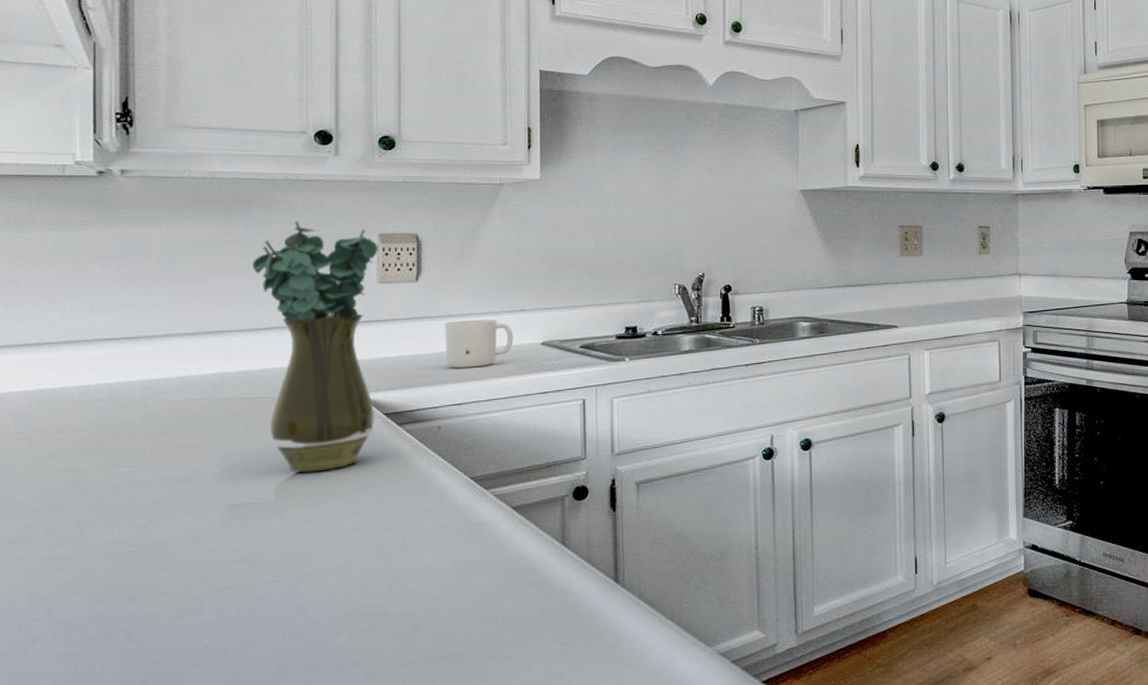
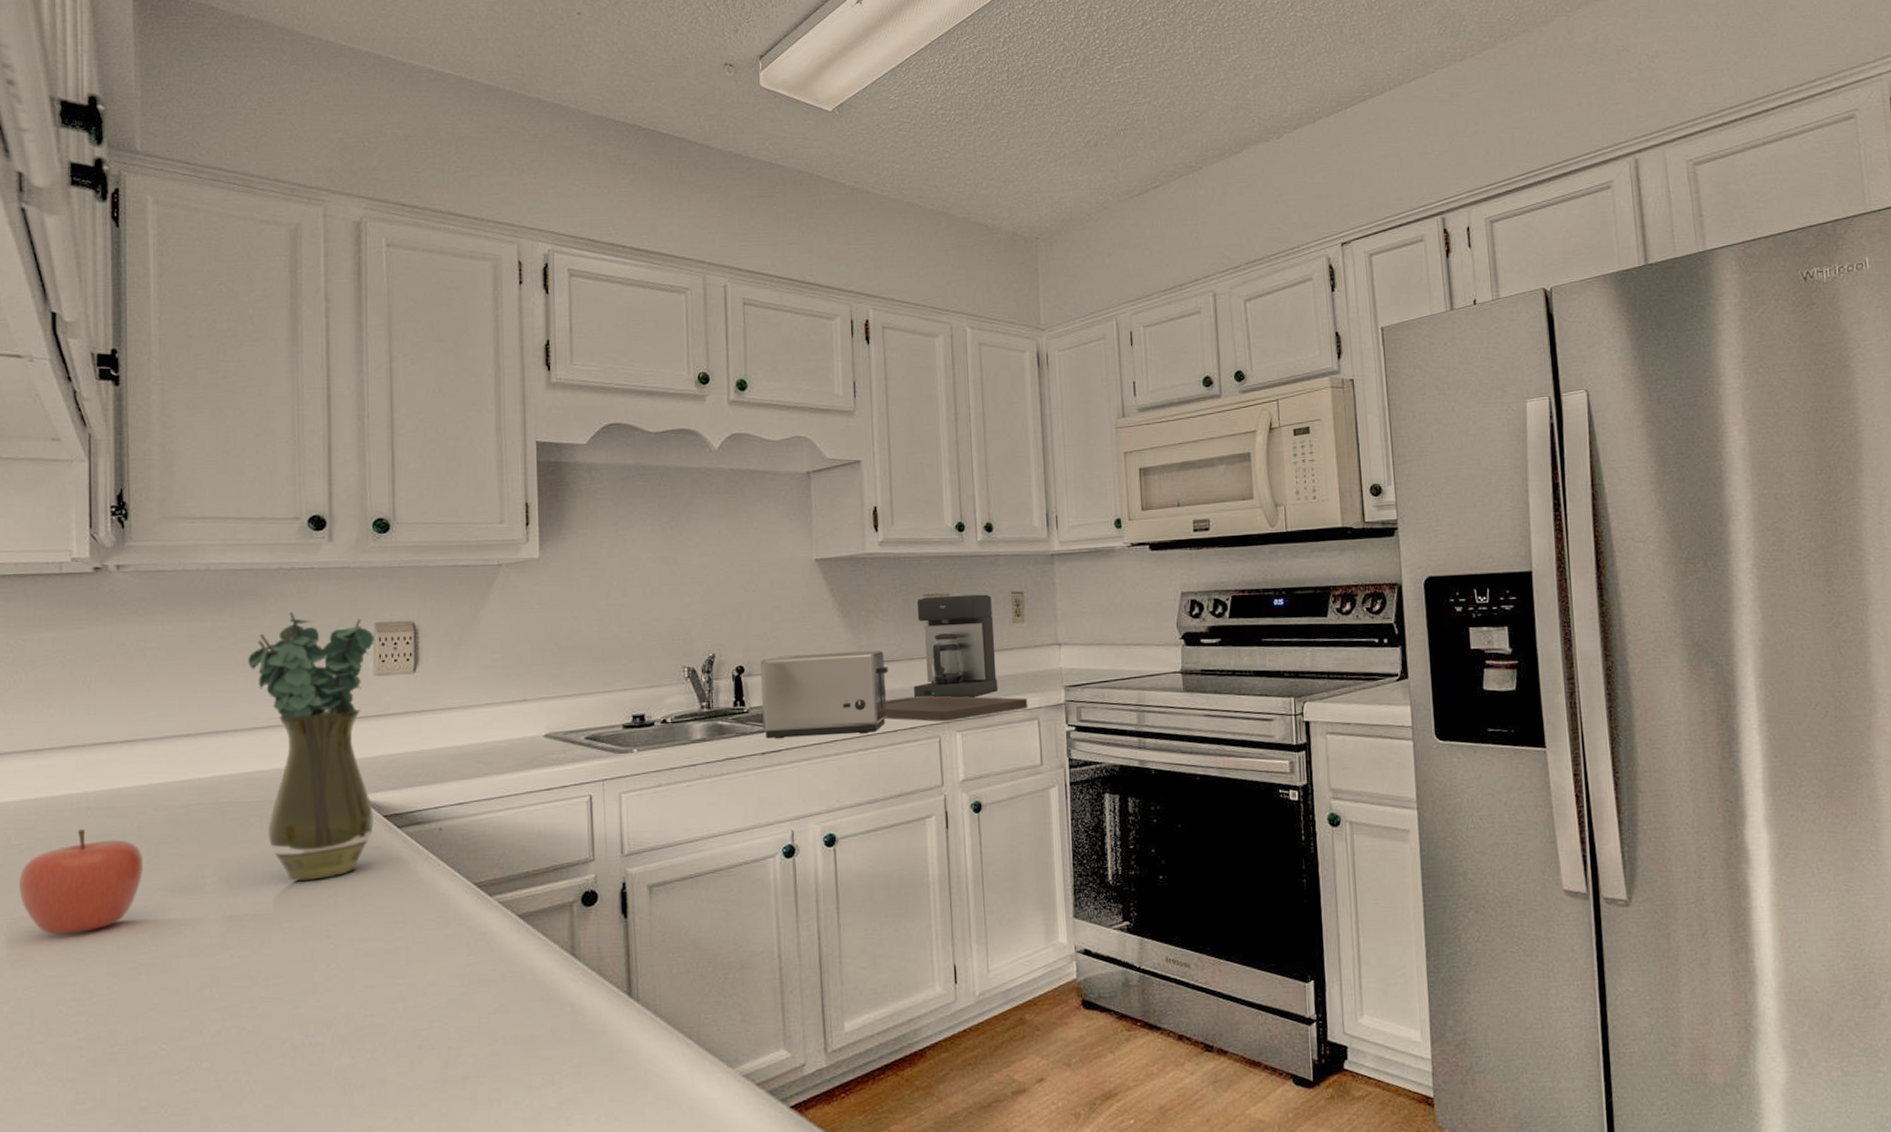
fruit: none [19,419,145,519] -> present [19,828,144,935]
mug: present [445,319,513,368] -> none [444,710,515,765]
toaster: none [746,275,864,353] -> present [760,651,888,739]
cutting board: none [859,316,990,341] -> present [884,695,1028,722]
coffee maker: none [886,227,964,320] -> present [913,594,998,698]

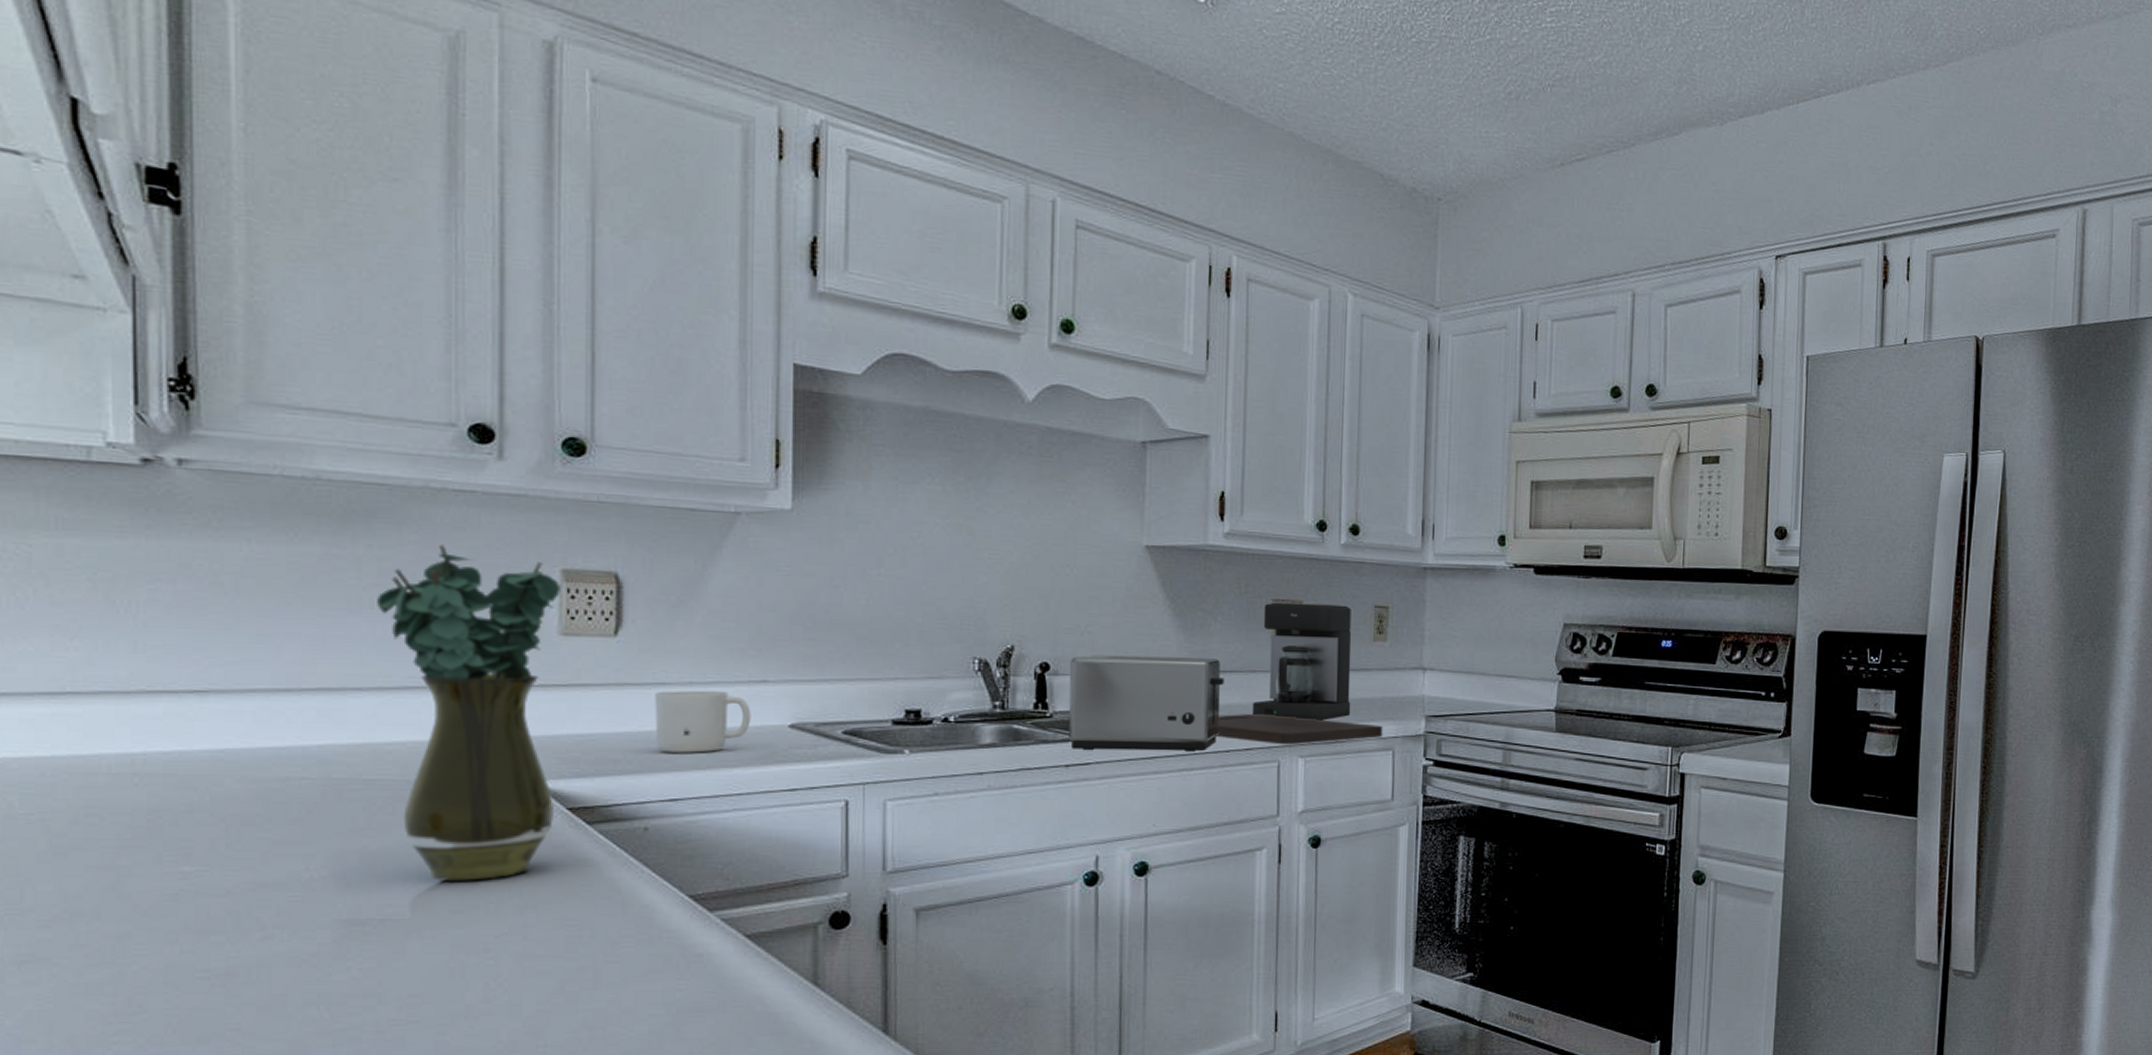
fruit: present [19,828,144,935] -> none [27,799,220,932]
mug: none [444,710,515,765] -> present [655,690,751,753]

